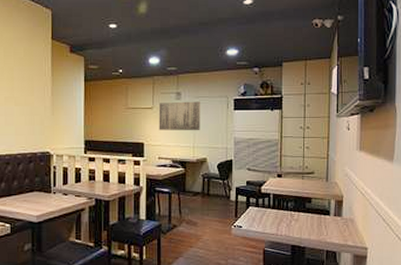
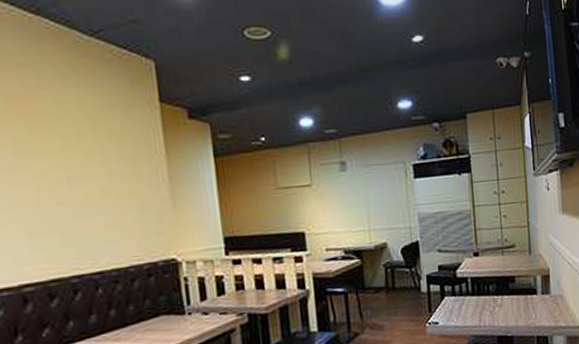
wall art: present [158,101,200,131] -> none [319,171,375,214]

